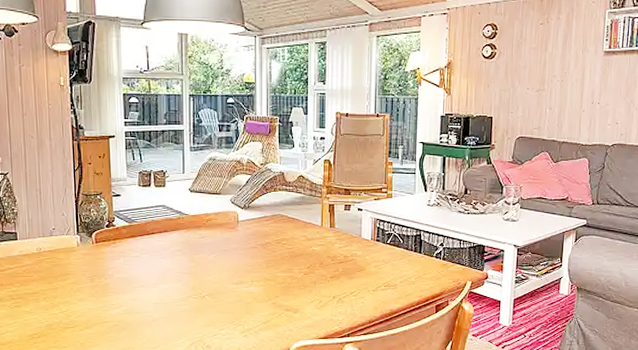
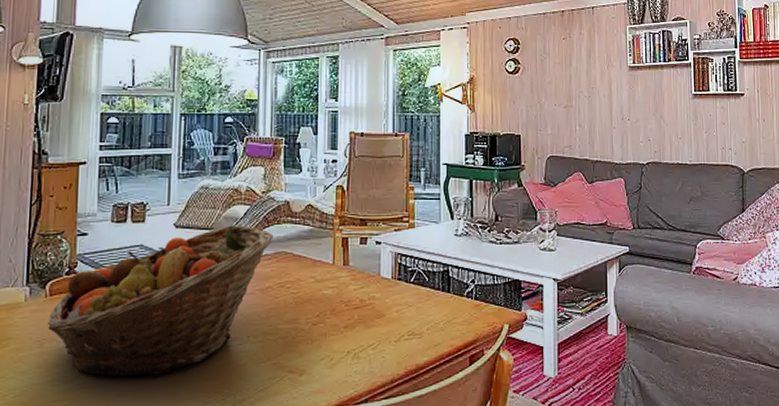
fruit basket: none [96,191,271,307] -> present [48,225,274,377]

